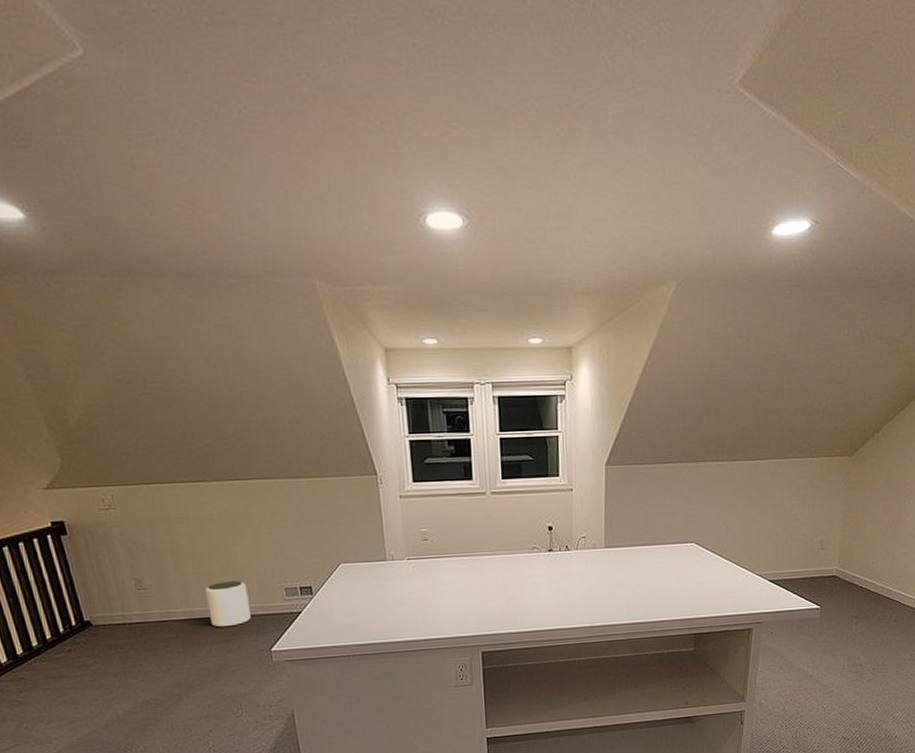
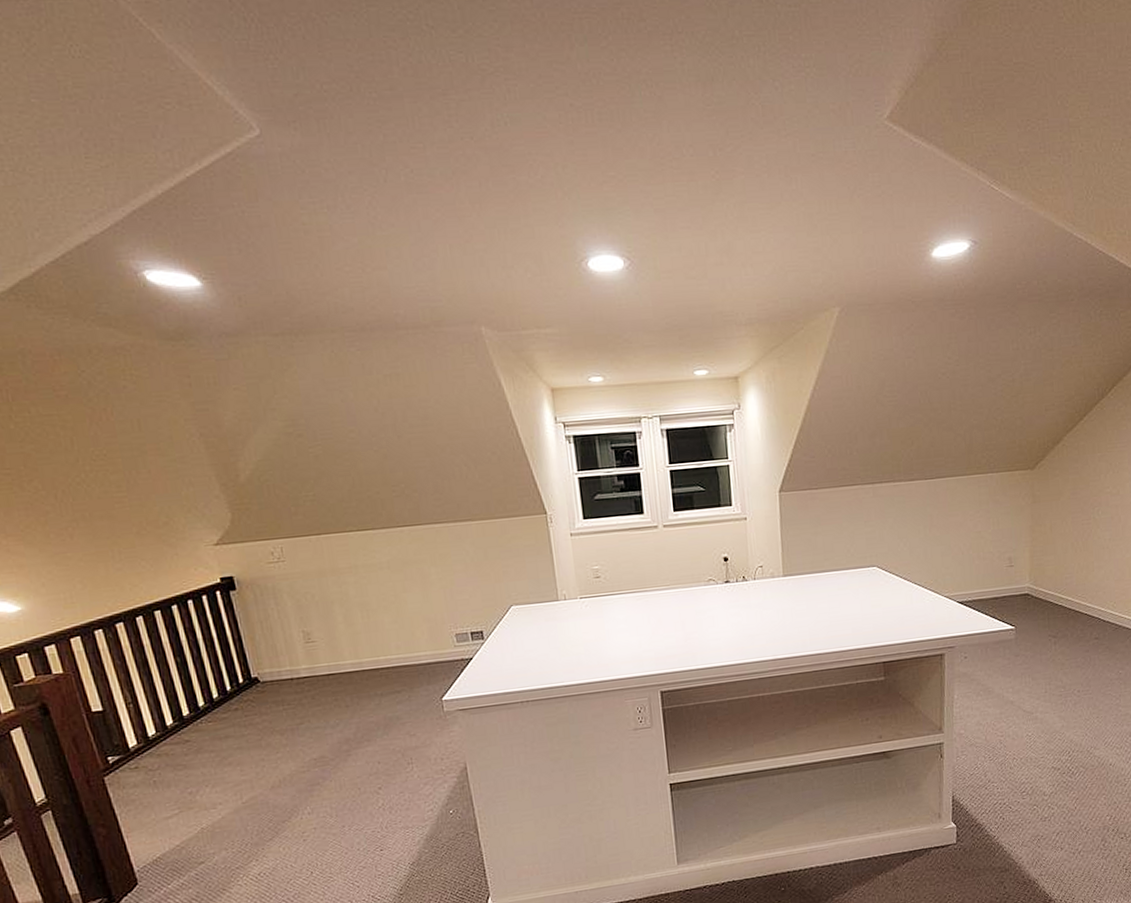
plant pot: present [205,581,251,628] -> none [375,629,421,679]

